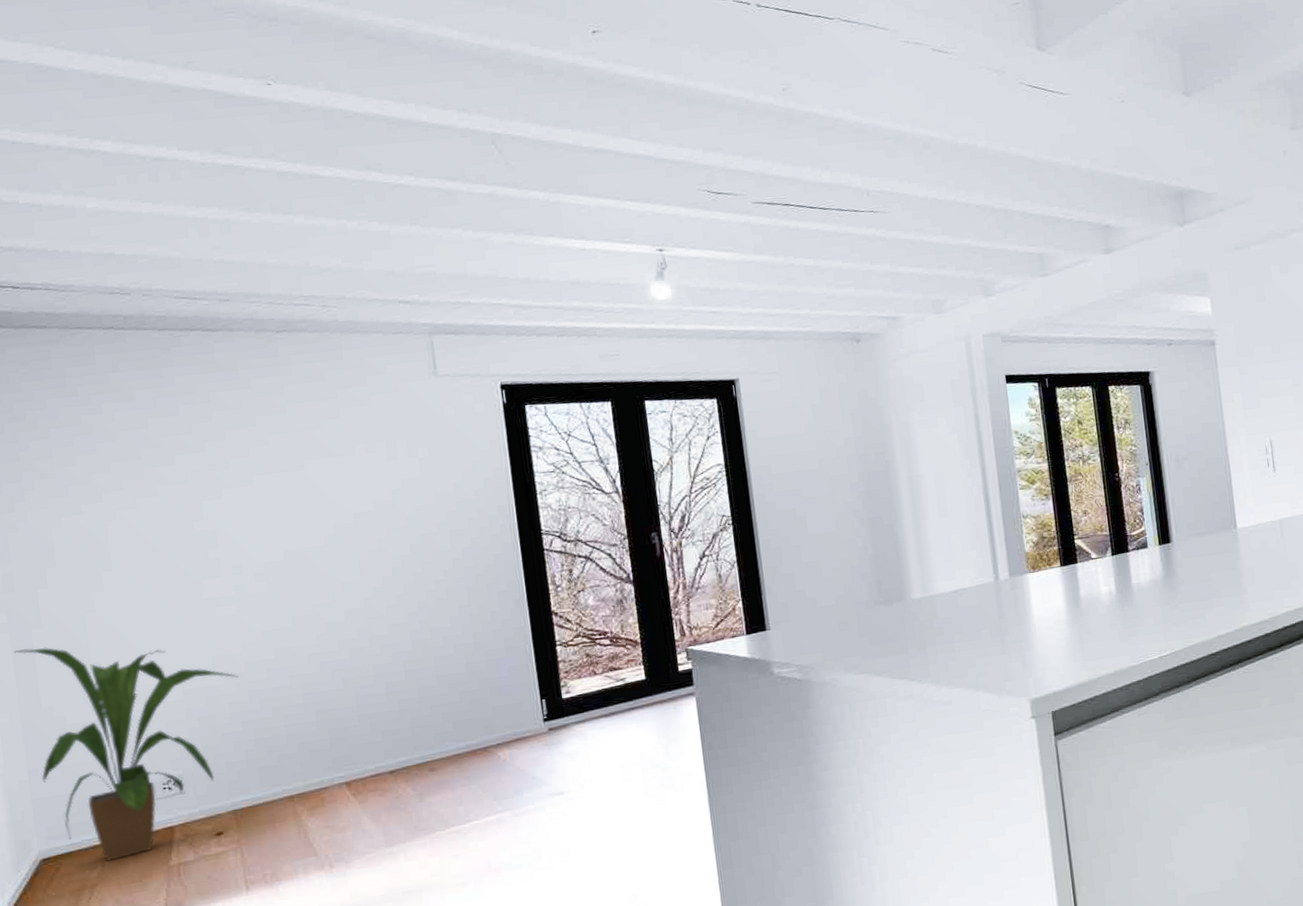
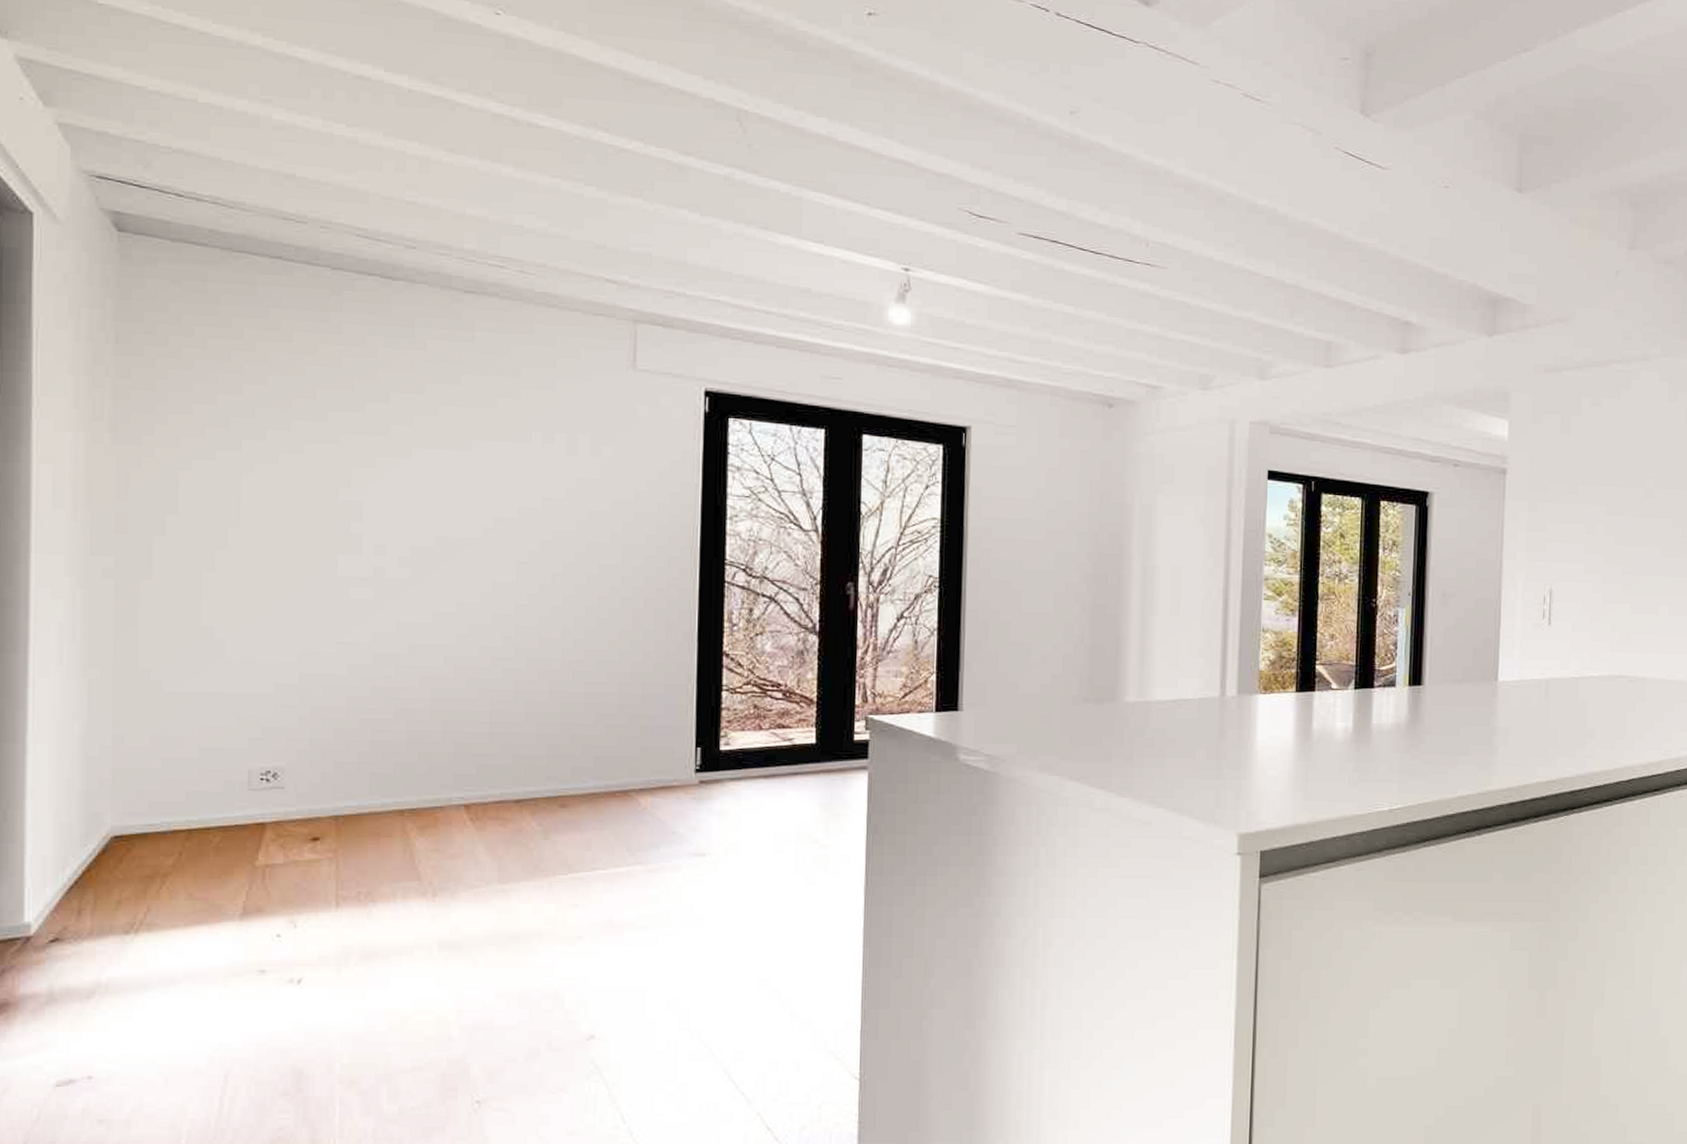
house plant: present [13,647,239,862] -> none [116,599,364,850]

